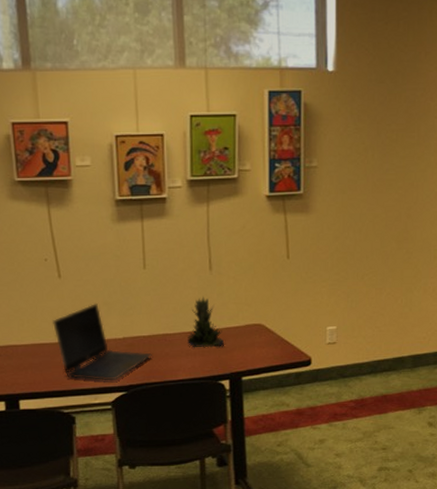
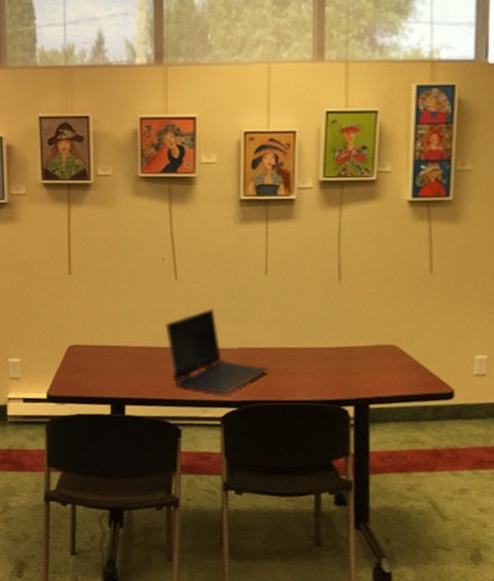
succulent plant: present [187,296,225,348] -> none [309,309,351,368]

